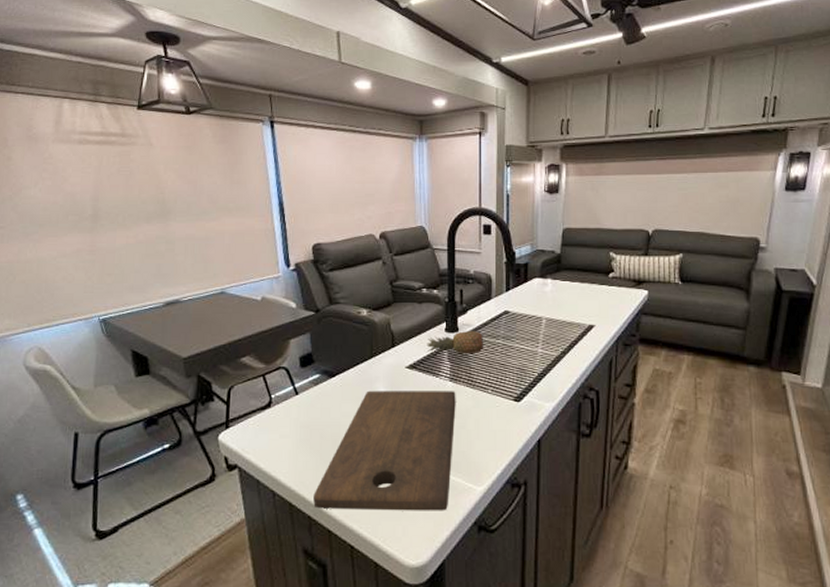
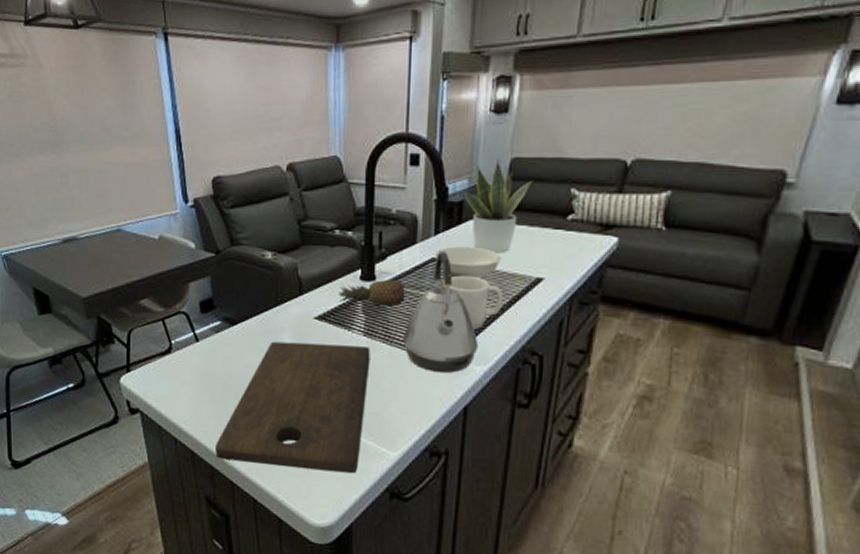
kettle: none [483,304,547,411] -> present [402,250,479,374]
bowl: none [507,300,561,327] -> present [435,246,502,279]
mug: none [516,325,564,370] -> present [445,275,504,329]
potted plant: none [528,229,582,306] -> present [464,159,534,253]

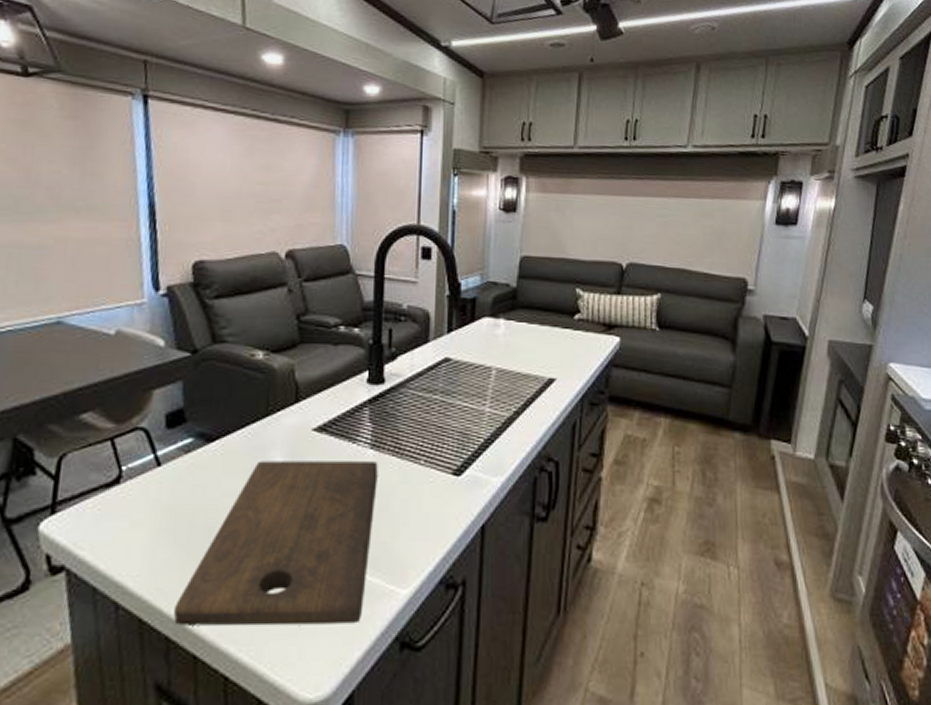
fruit: present [338,280,406,307] -> none [341,383,417,414]
kettle: present [402,250,479,374] -> none [414,350,495,488]
bowl: present [435,246,502,279] -> none [448,345,516,380]
mug: present [445,275,504,329] -> none [459,376,518,435]
potted plant: present [464,159,534,253] -> none [477,257,543,353]

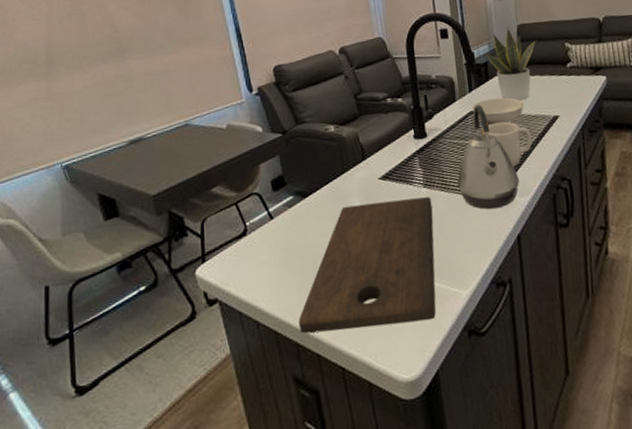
kettle: none [414,350,495,488] -> present [457,104,520,209]
bowl: none [448,345,516,380] -> present [472,97,525,125]
mug: none [459,376,518,435] -> present [484,121,532,166]
potted plant: none [477,257,543,353] -> present [487,27,538,101]

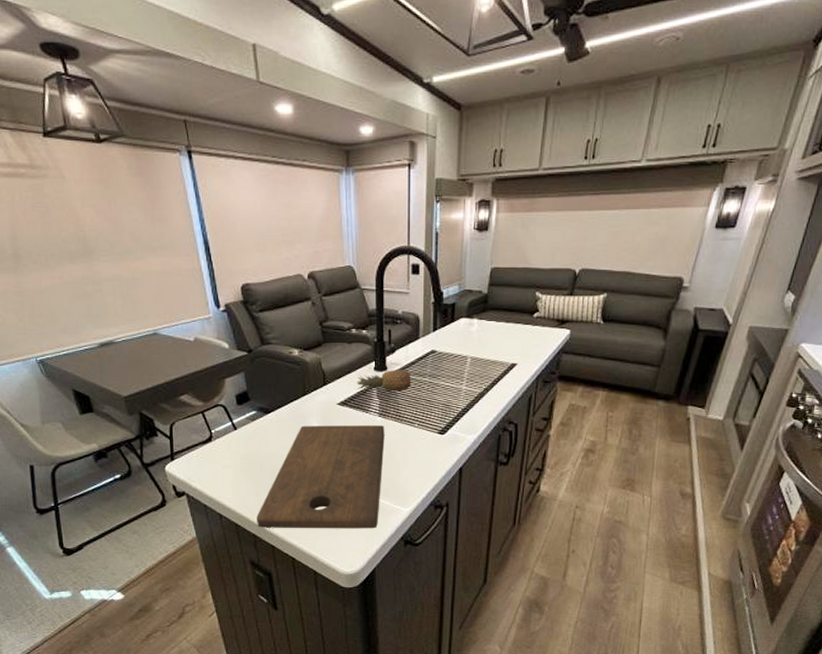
fruit: none [397,134,454,162] -> present [356,370,412,392]
kettle: present [457,104,520,209] -> none [410,344,470,443]
bowl: present [472,97,525,125] -> none [434,340,486,366]
mug: present [484,121,532,166] -> none [442,363,488,406]
potted plant: present [487,27,538,101] -> none [456,269,509,345]

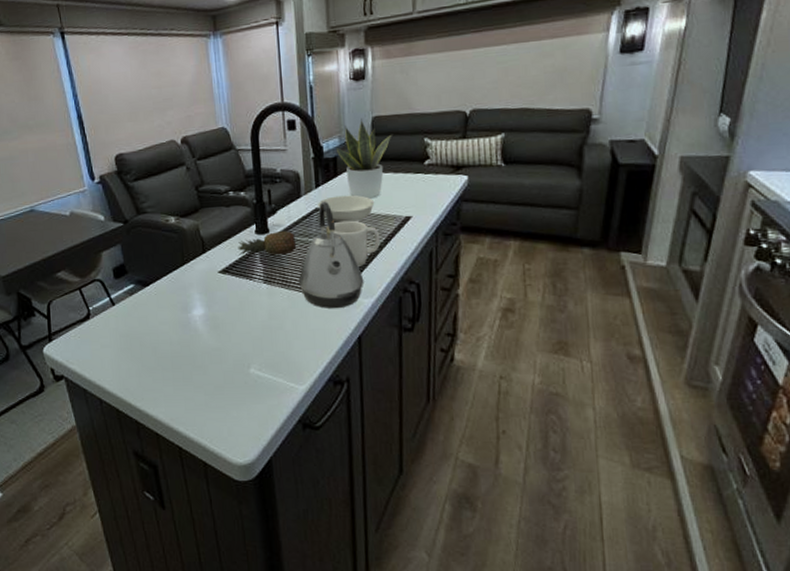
cutting board: present [257,425,385,529] -> none [139,293,272,414]
kettle: none [410,344,470,443] -> present [298,201,364,309]
bowl: none [434,340,486,366] -> present [318,195,375,223]
mug: none [442,363,488,406] -> present [329,220,381,267]
potted plant: none [456,269,509,345] -> present [337,119,394,199]

